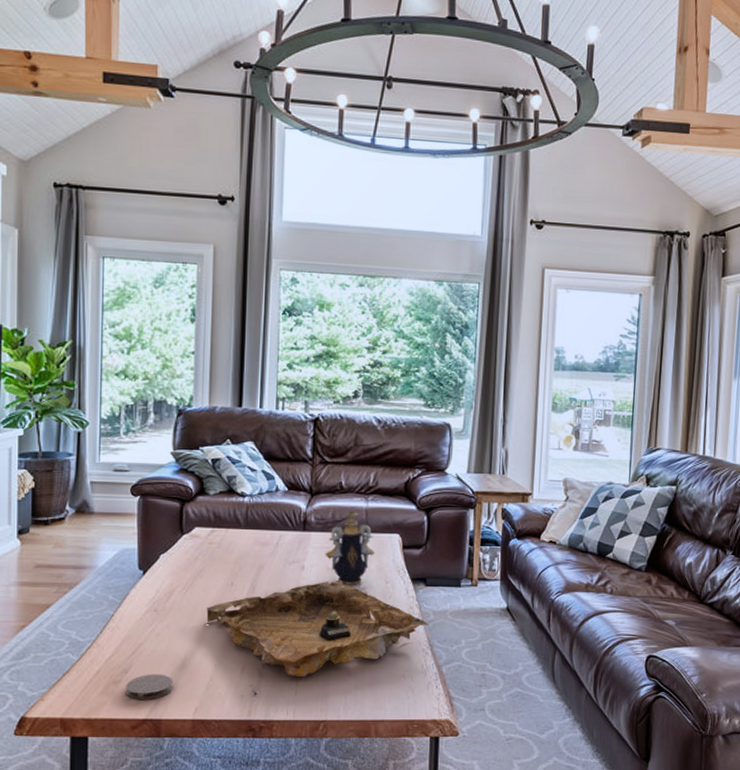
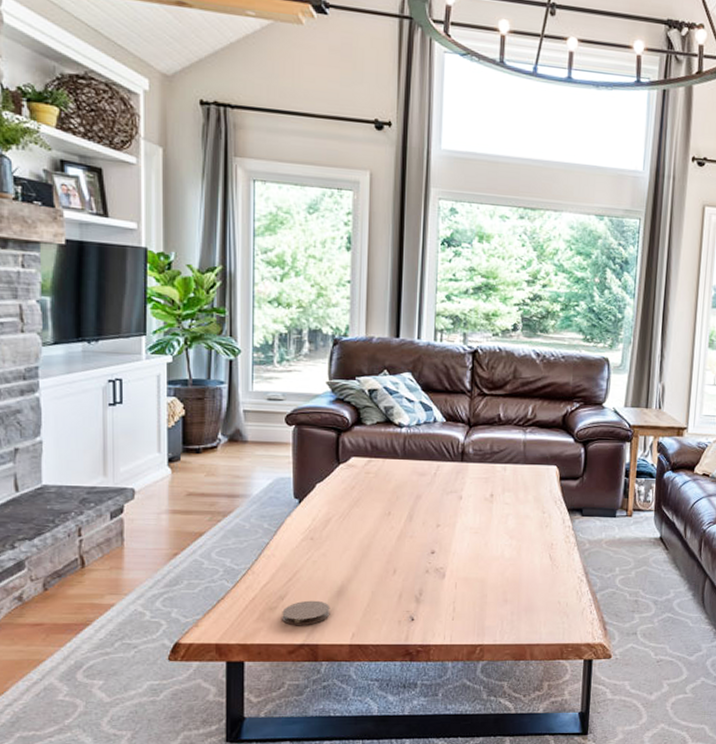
decorative tray: present [206,581,428,678] -> none [363,510,584,604]
decorative vase: present [325,510,375,585] -> none [482,442,532,515]

